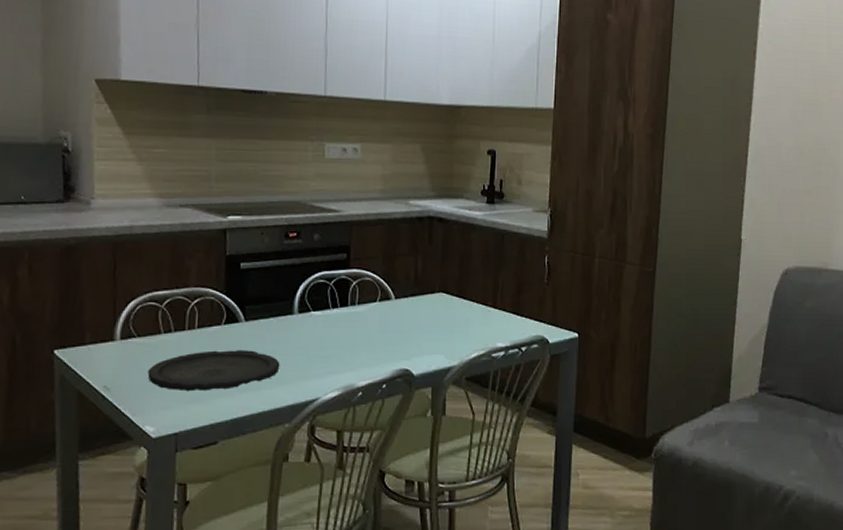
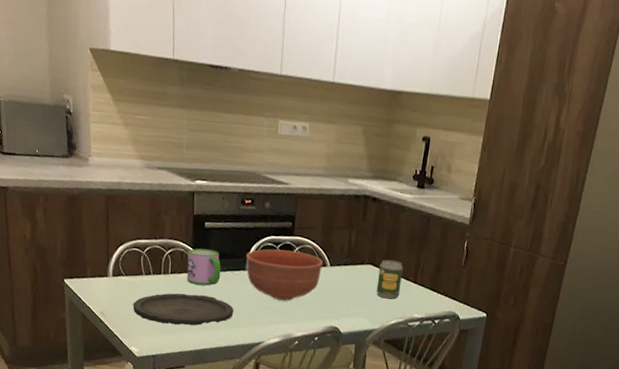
mug: none [218,295,262,338] -> present [187,248,221,286]
bowl: none [292,286,387,346] -> present [245,249,324,301]
soda can: none [451,285,479,329] -> present [376,259,403,299]

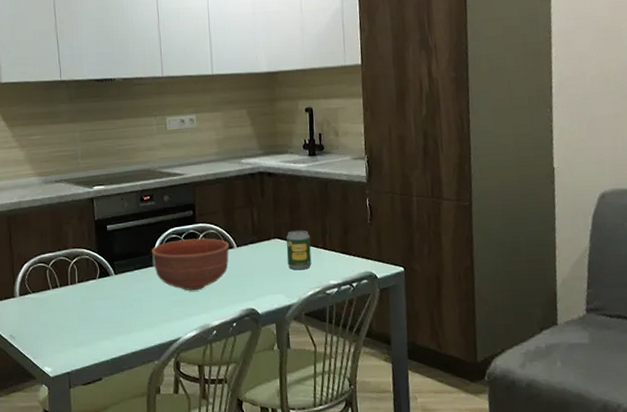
plate: present [133,293,234,326] -> none [42,299,146,337]
mug: present [187,248,221,286] -> none [93,252,129,290]

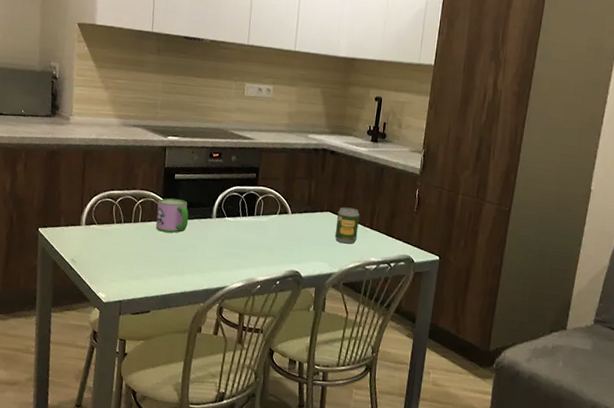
mug: none [93,252,129,290] -> present [156,198,189,233]
bowl: present [151,238,230,291] -> none [212,198,285,247]

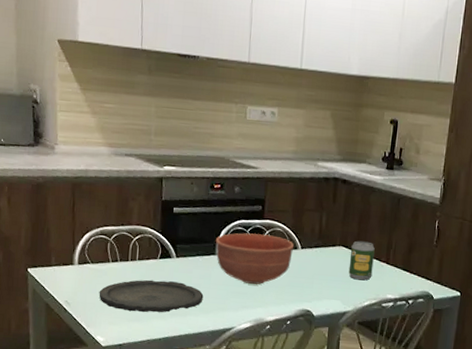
plate: none [103,240,200,272] -> present [99,279,204,313]
mug: present [156,198,189,233] -> none [155,234,190,272]
bowl: none [212,198,285,247] -> present [215,233,295,285]

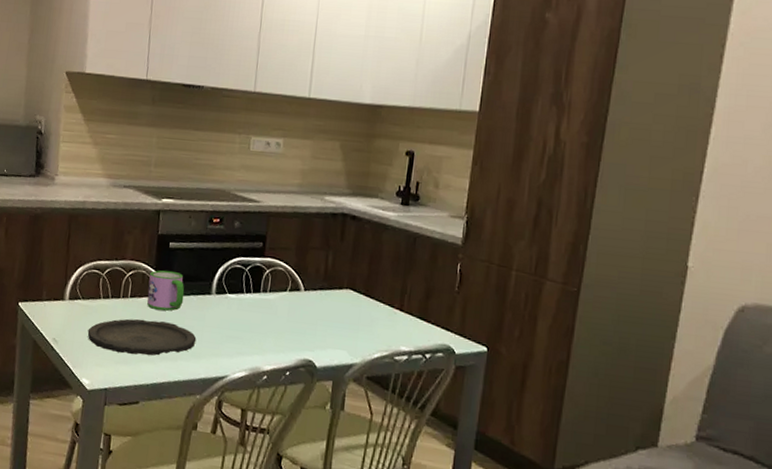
mug: none [155,234,190,272] -> present [147,270,185,311]
bowl: present [215,233,295,285] -> none [211,271,297,329]
soda can: present [348,241,375,281] -> none [356,283,387,329]

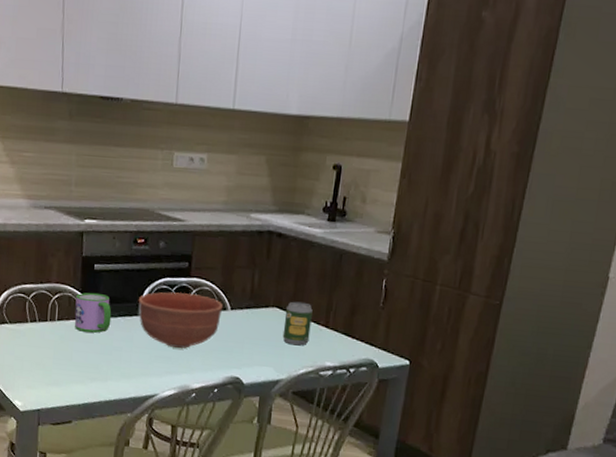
plate: present [87,318,197,356] -> none [17,341,125,377]
bowl: none [211,271,297,329] -> present [138,292,224,349]
soda can: none [356,283,387,329] -> present [282,301,313,346]

